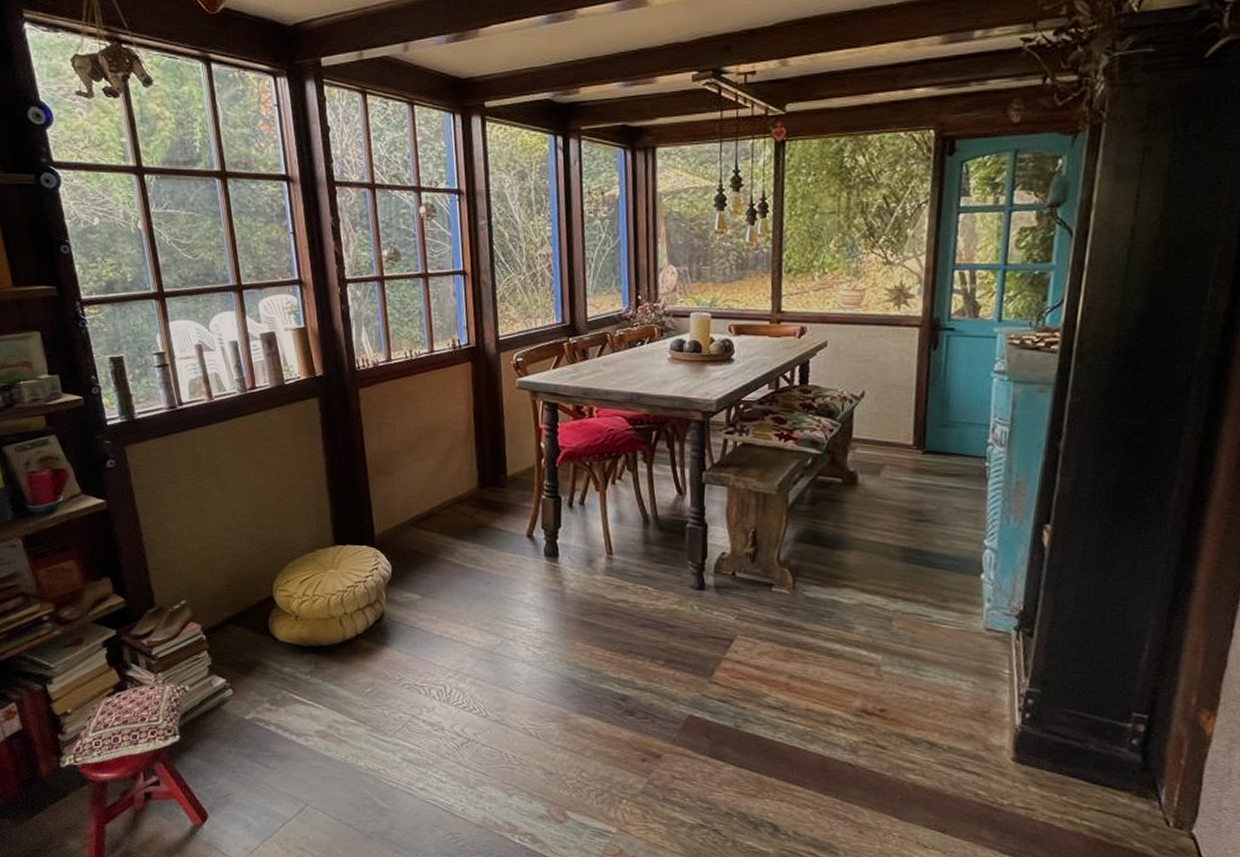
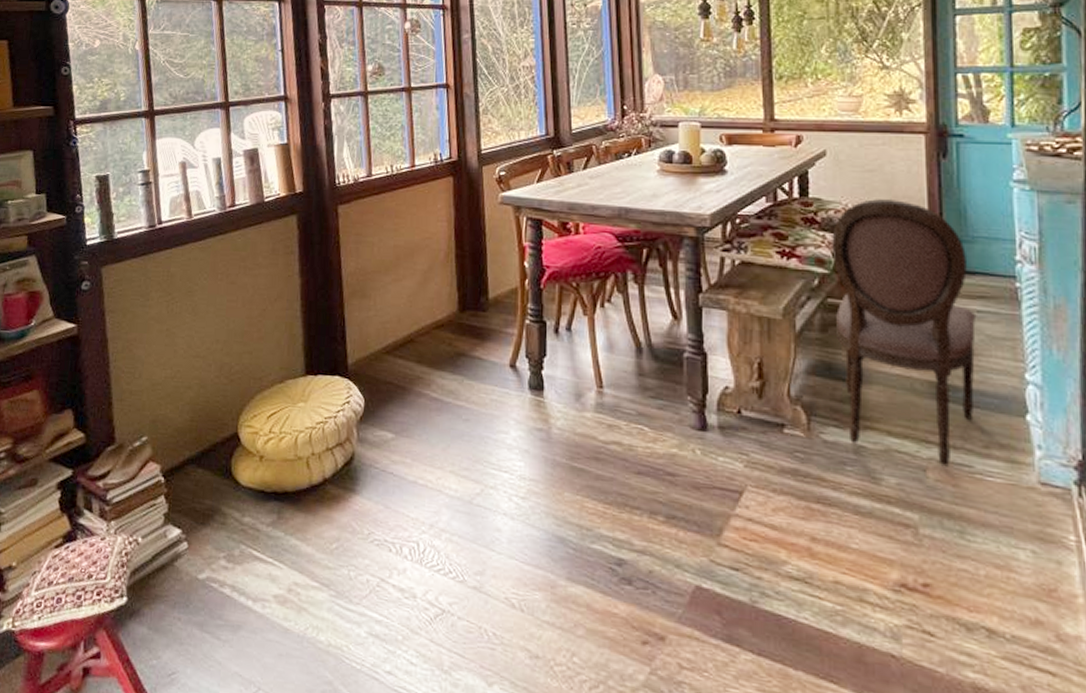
dining chair: none [824,387,947,617] -> present [832,199,976,467]

